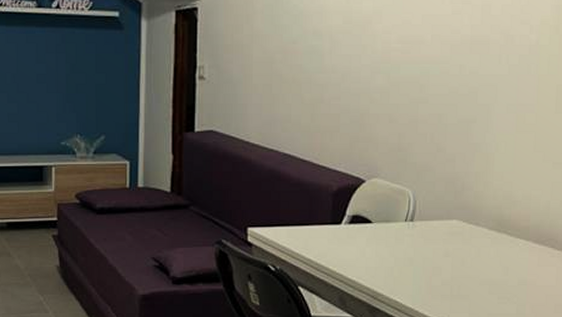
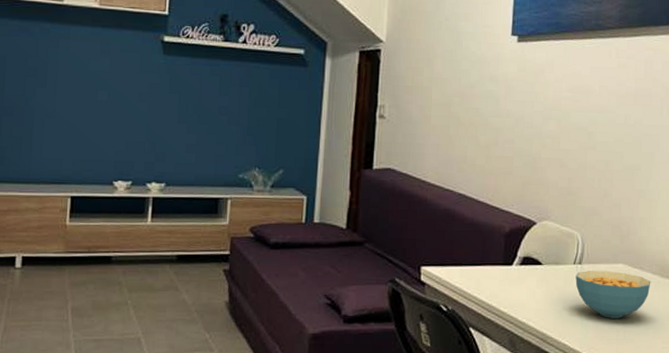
cereal bowl: none [407,228,487,275] -> present [575,271,651,319]

